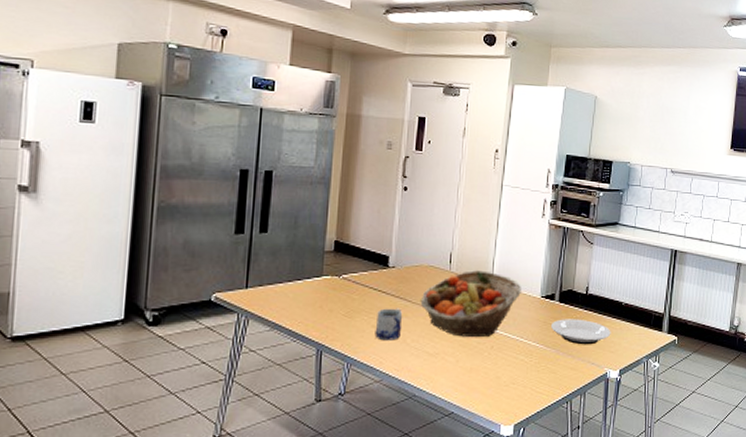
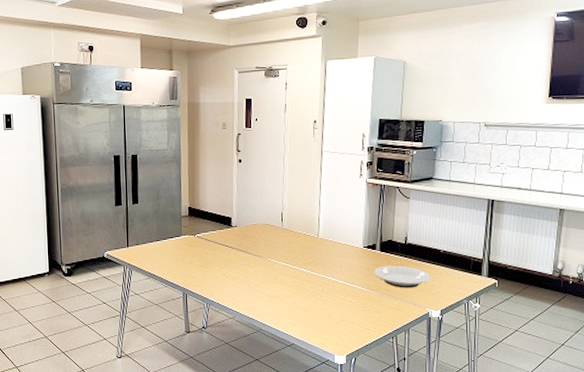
mug: present [375,308,403,341] -> none [225,259,247,286]
fruit basket: present [420,270,523,338] -> none [259,226,346,283]

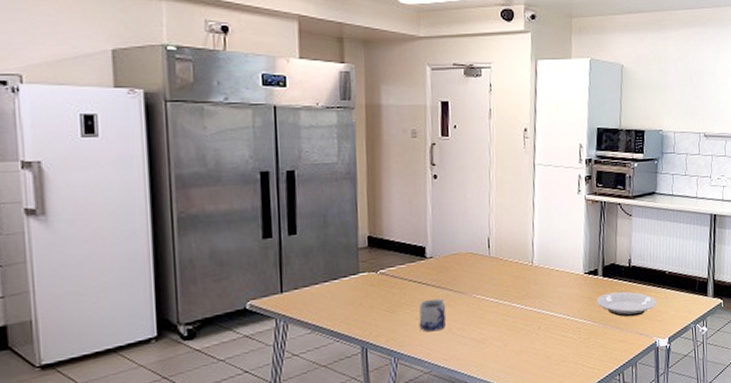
mug: none [225,259,247,286] -> present [419,298,447,332]

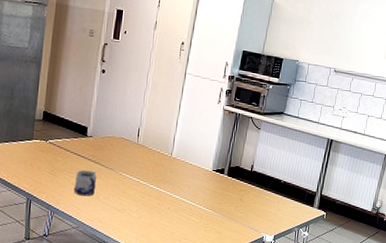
plate: present [597,291,657,317] -> none [219,190,270,213]

